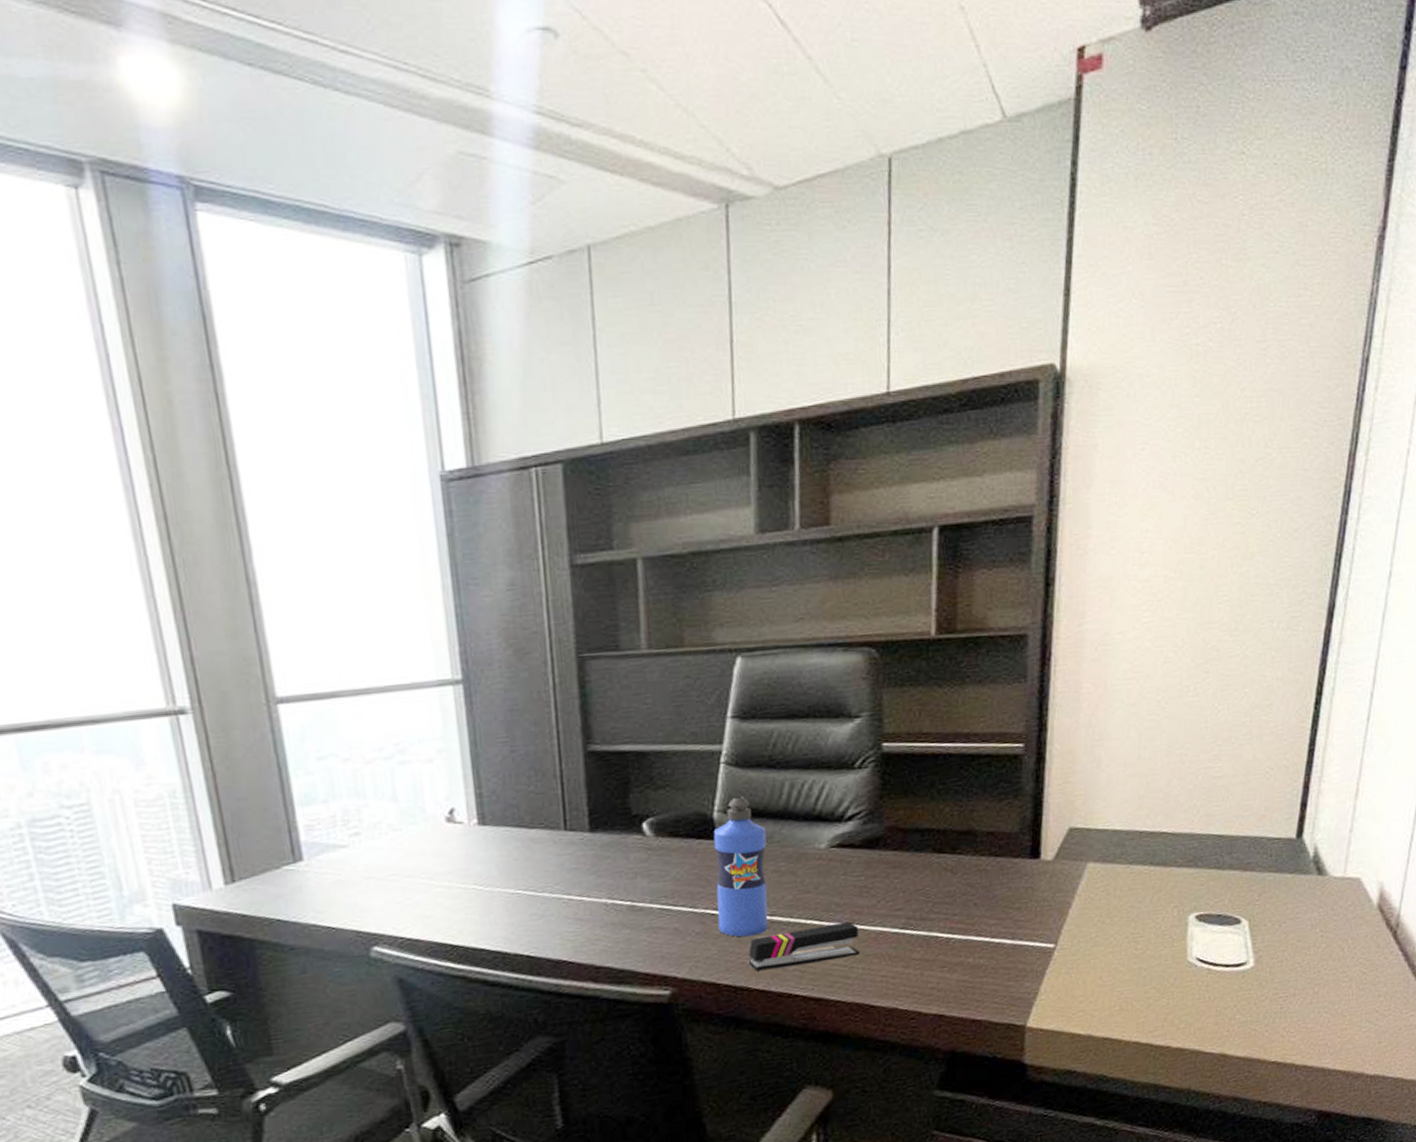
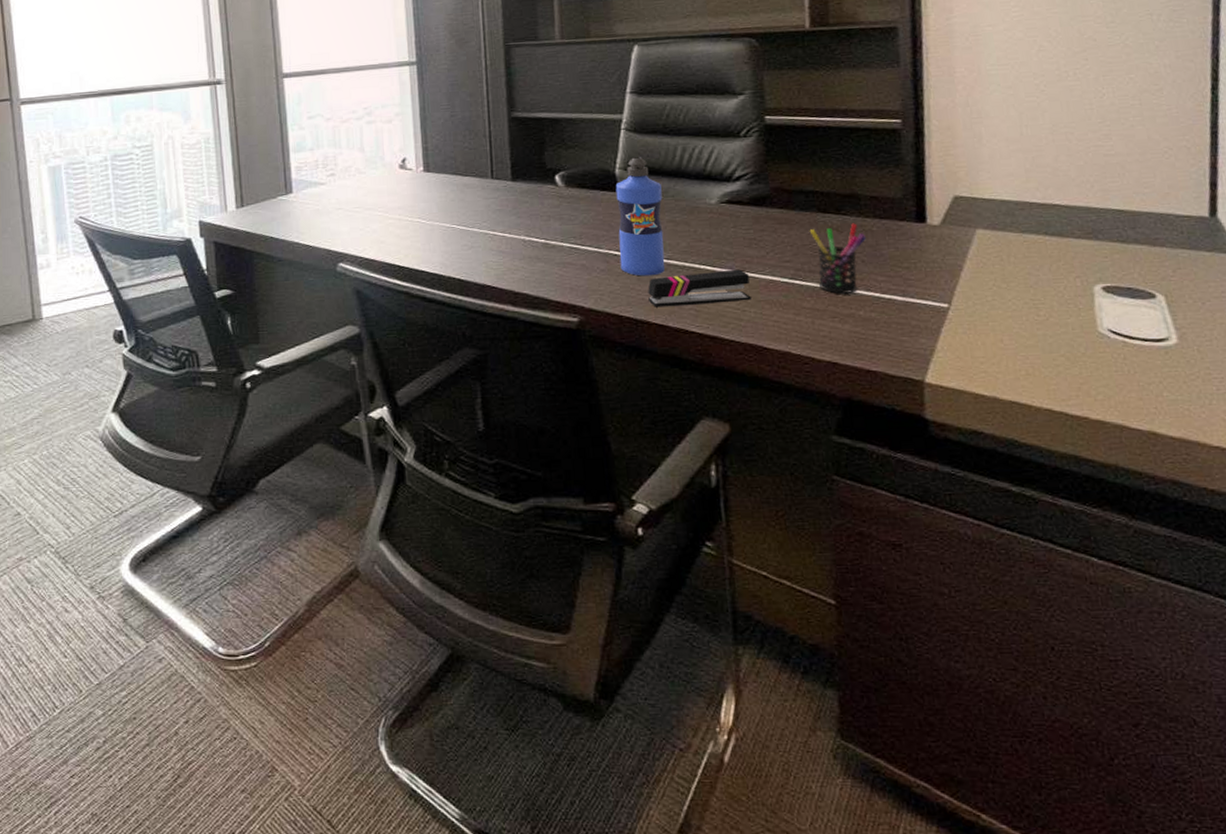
pen holder: none [923,863,981,941] -> present [809,223,867,294]

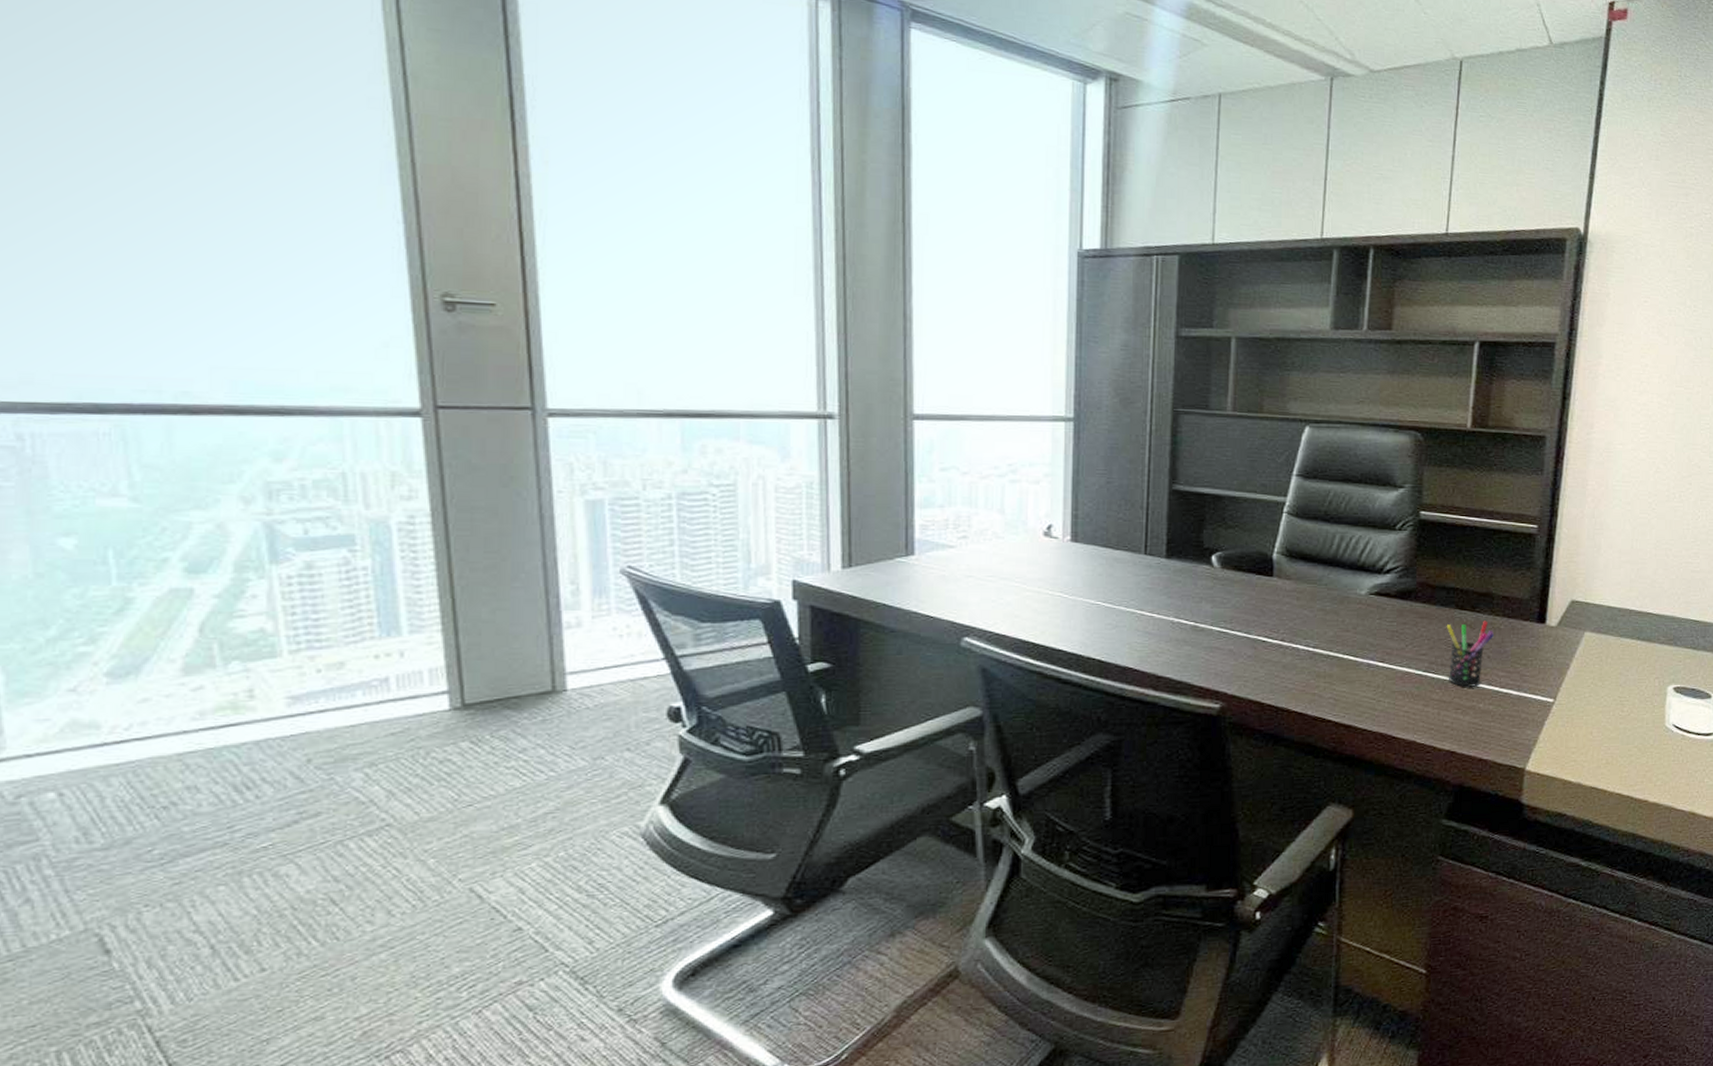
water bottle: present [615,157,665,276] -> none [1267,542,1316,664]
stapler: present [648,269,751,308] -> none [1291,660,1387,696]

